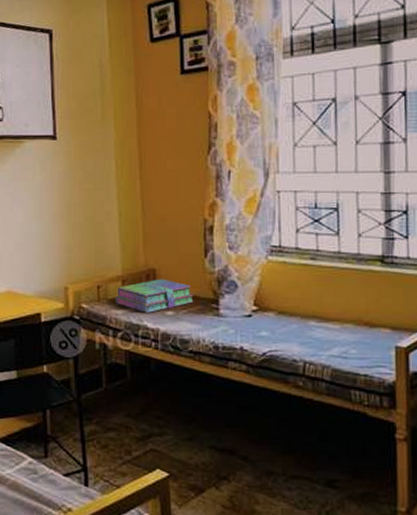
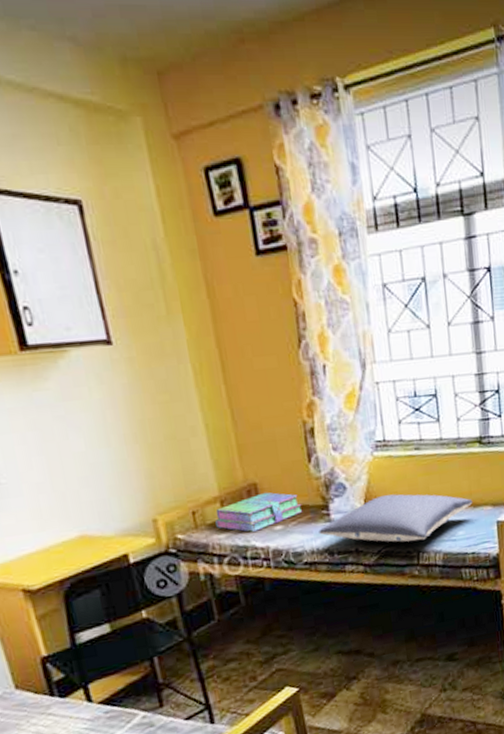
pillow: none [207,300,369,351] -> present [319,494,473,542]

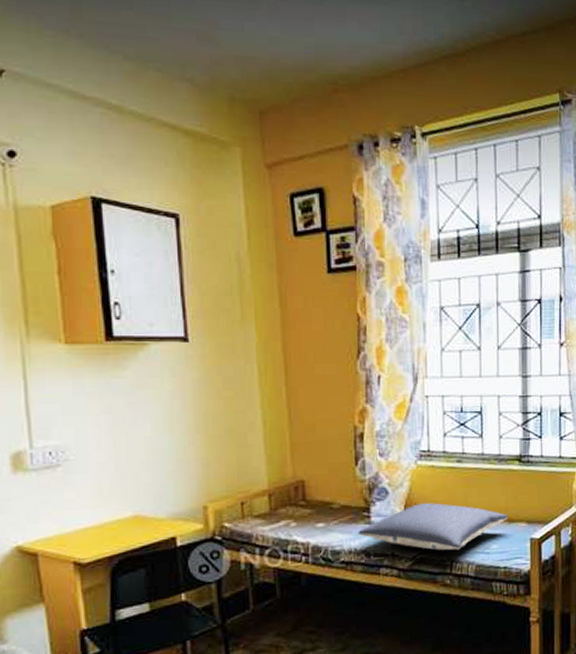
stack of books: present [215,492,303,532] -> none [262,490,345,527]

